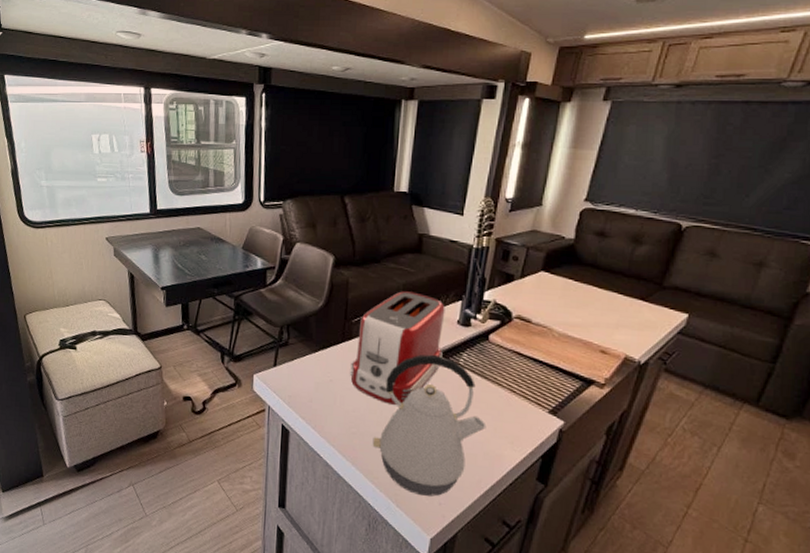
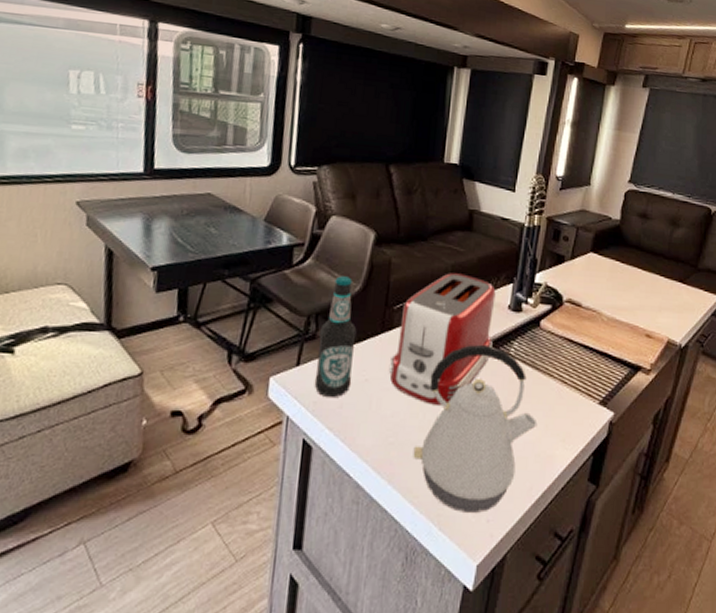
bottle: none [288,294,322,394] -> present [314,276,357,399]

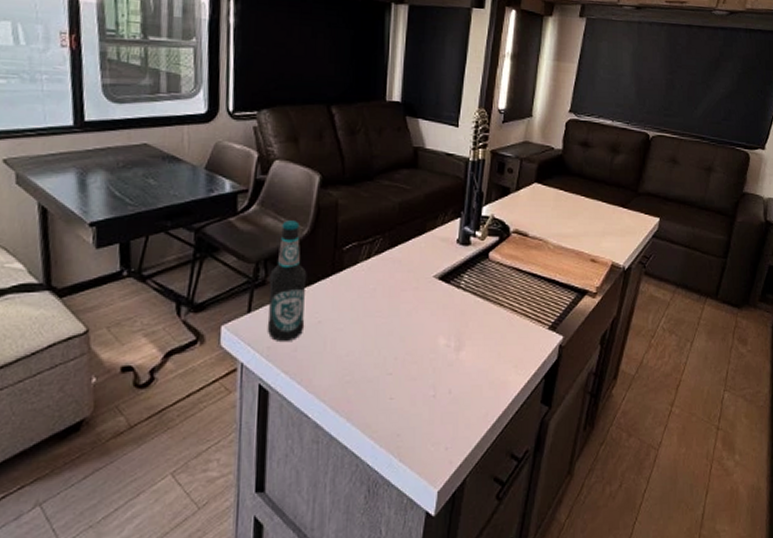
toaster: present [390,273,496,405] -> none [342,211,444,341]
kettle: present [413,344,538,513] -> none [370,279,490,443]

